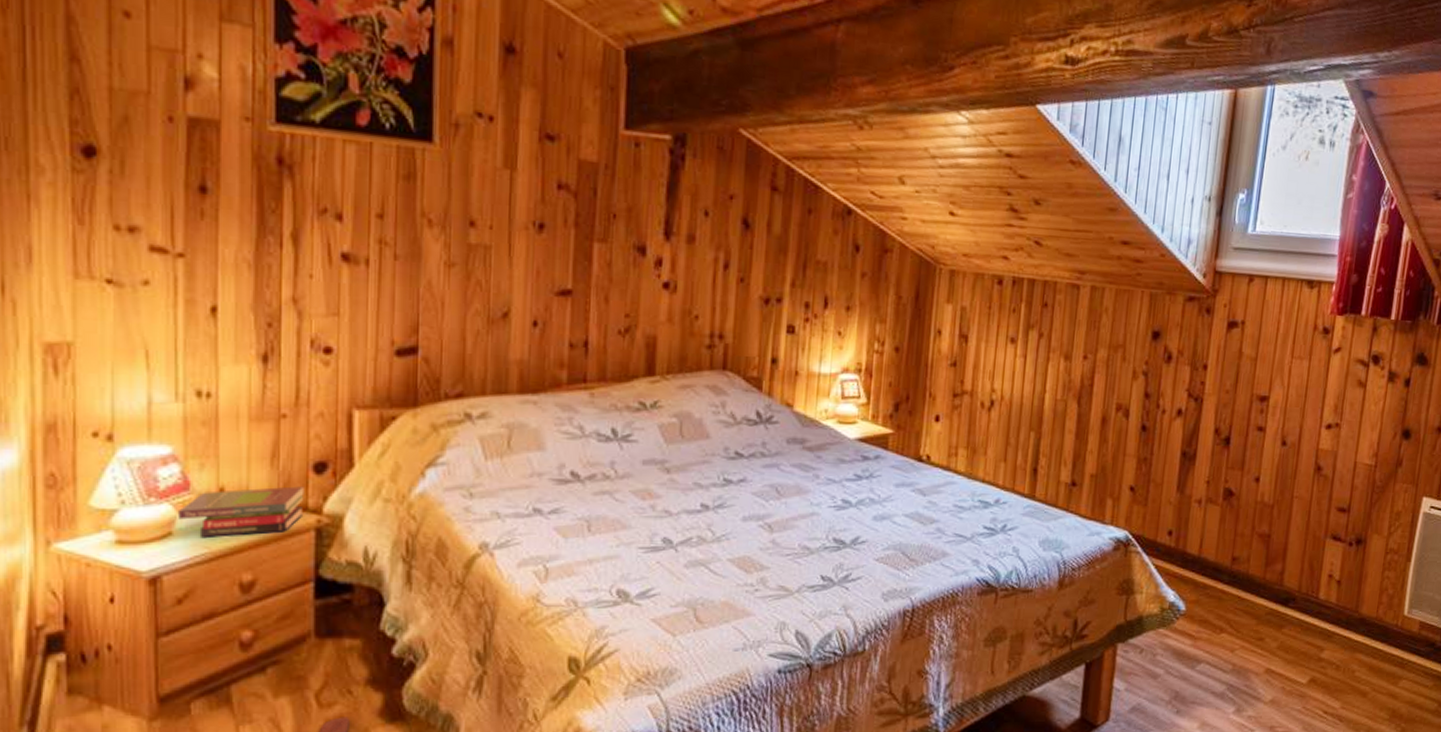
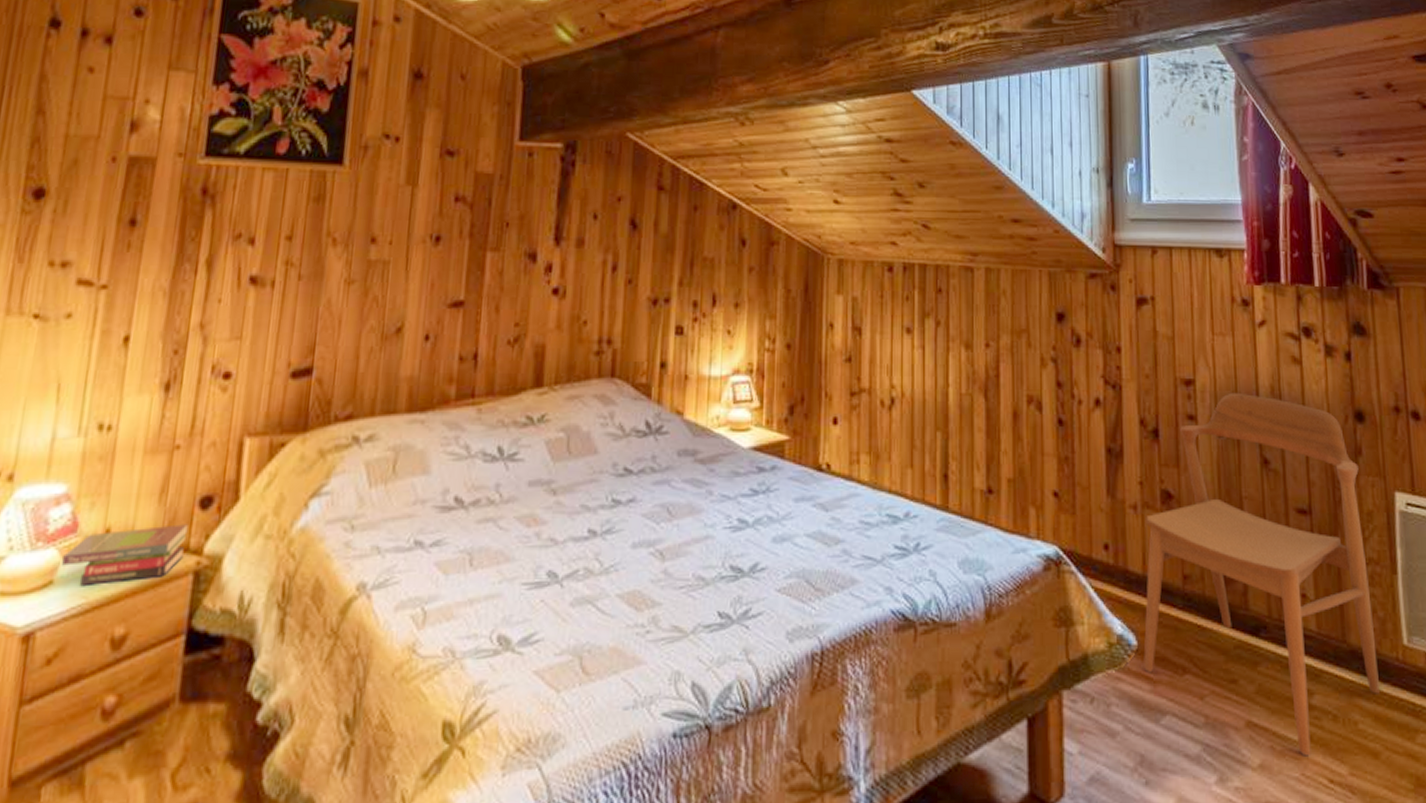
chair: none [1188,409,1397,695] -> present [1143,392,1380,757]

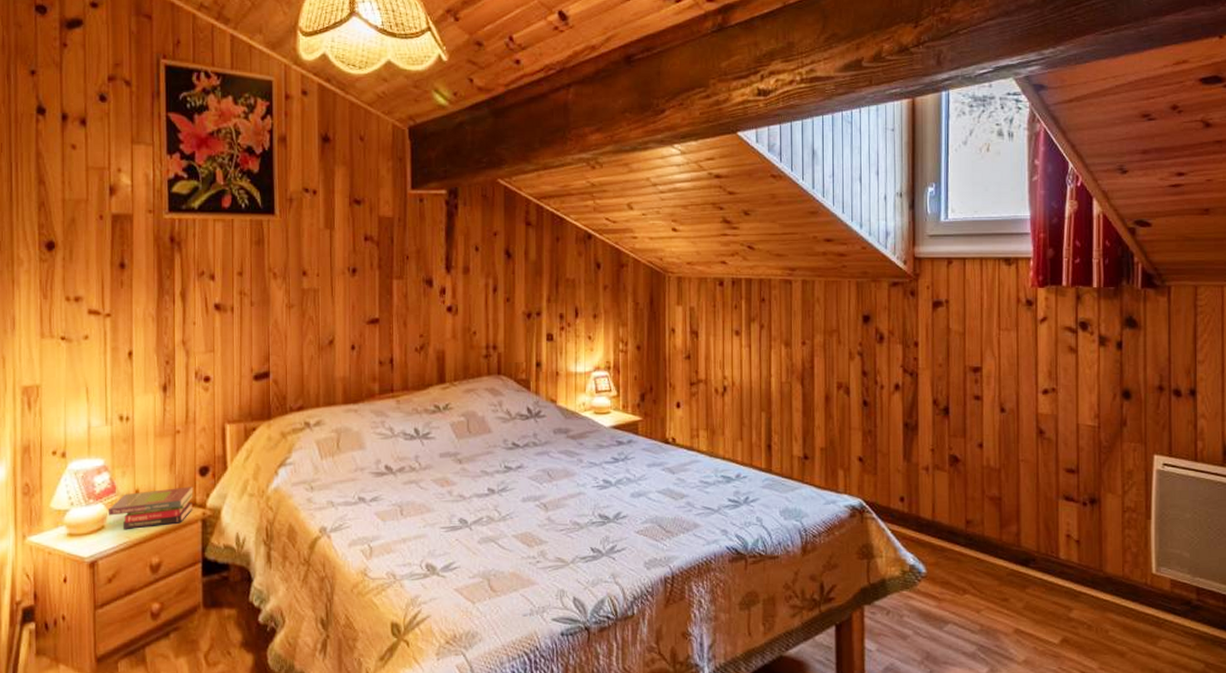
chair: present [1143,392,1380,757] -> none [931,377,1129,655]

